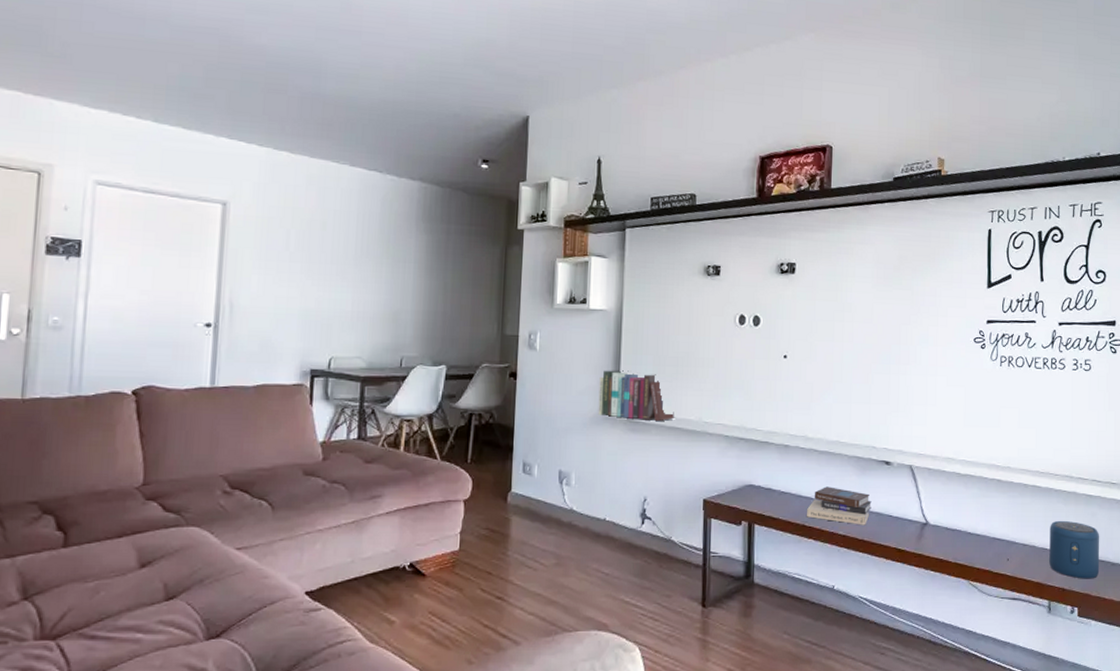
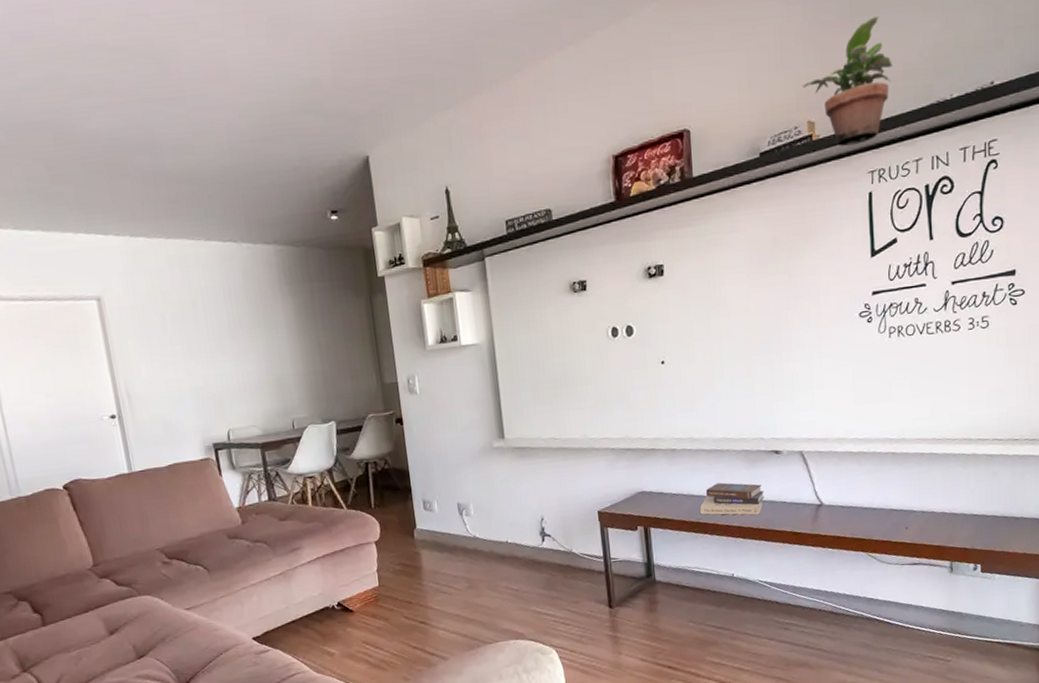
books: present [598,370,674,422] -> none [482,399,559,447]
potted plant: none [936,81,1014,186] -> present [803,16,892,146]
speaker: present [1049,520,1100,579] -> none [949,482,1003,537]

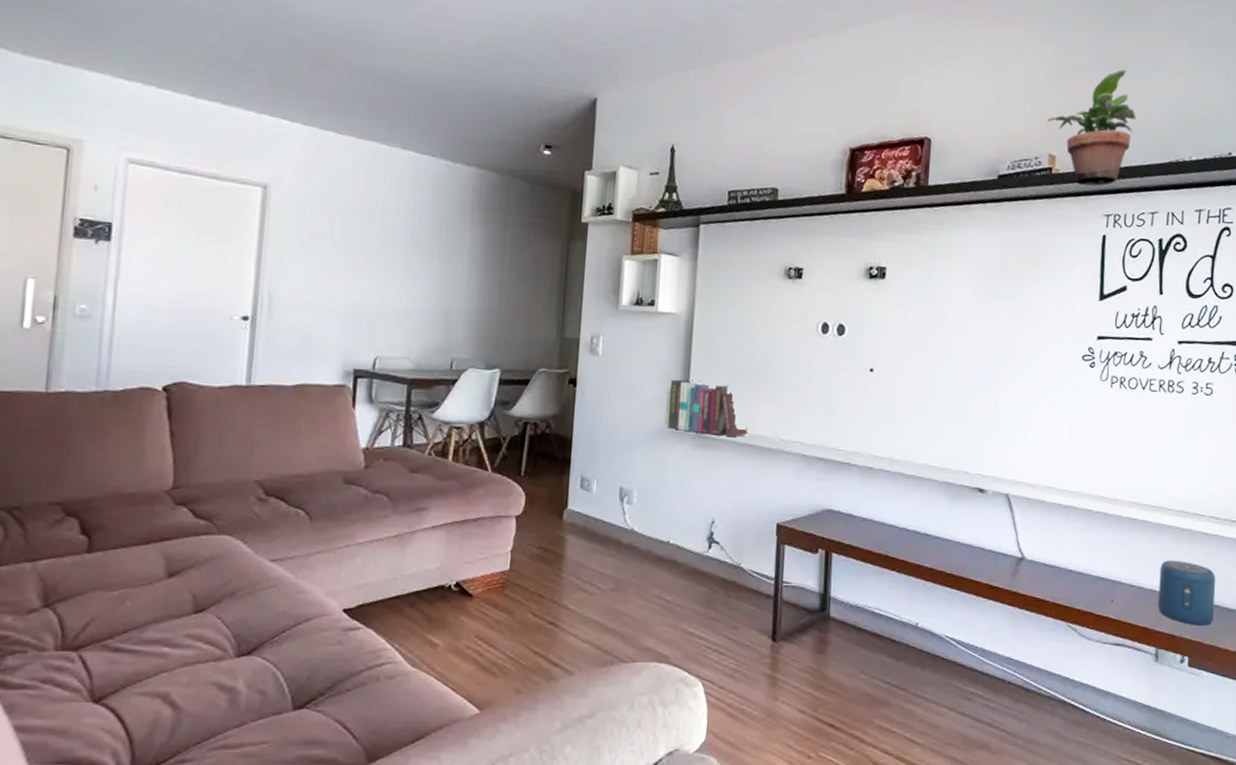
books: none [482,399,559,447] -> present [664,379,748,438]
books: present [700,482,764,515] -> none [890,514,963,558]
speaker: none [949,482,1003,537] -> present [1158,560,1216,626]

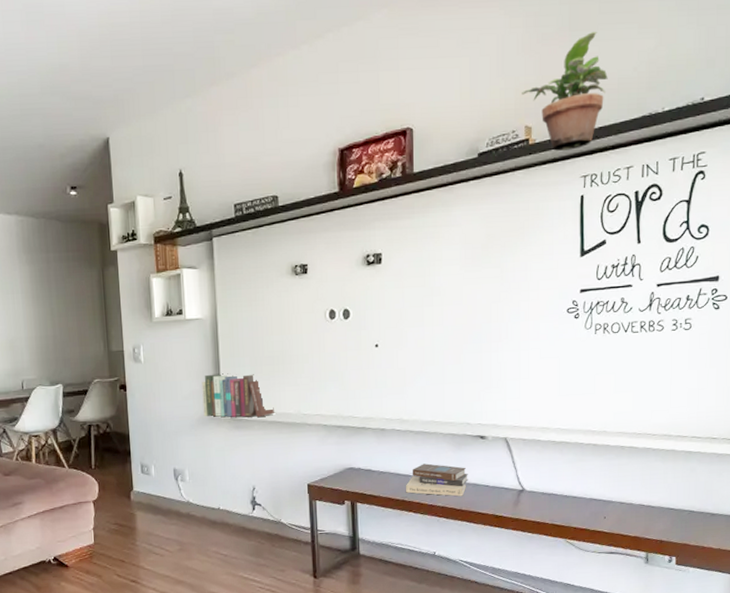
books: none [890,514,963,558] -> present [406,463,468,497]
speaker: present [1158,560,1216,626] -> none [647,477,699,531]

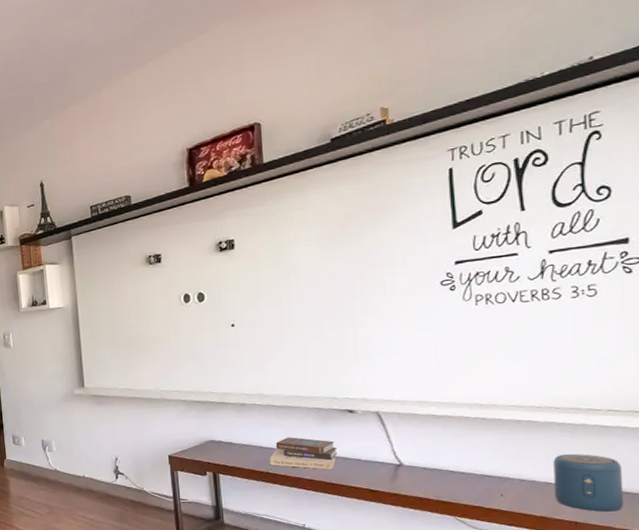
books: present [202,373,274,418] -> none [65,355,134,394]
potted plant: present [522,32,608,151] -> none [375,9,473,128]
speaker: none [647,477,699,531] -> present [553,453,624,512]

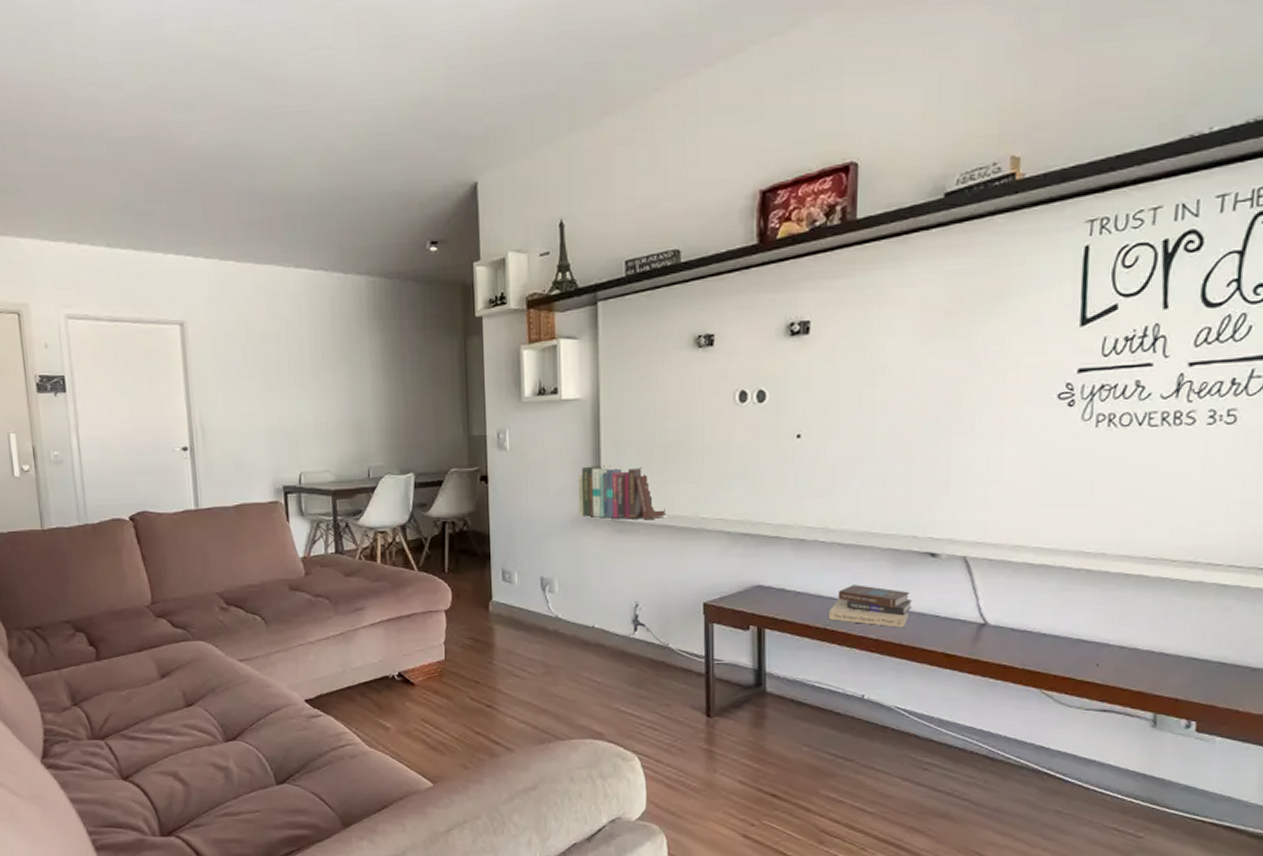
books: none [65,355,134,394] -> present [578,465,665,520]
speaker: present [553,453,624,512] -> none [1157,616,1236,688]

